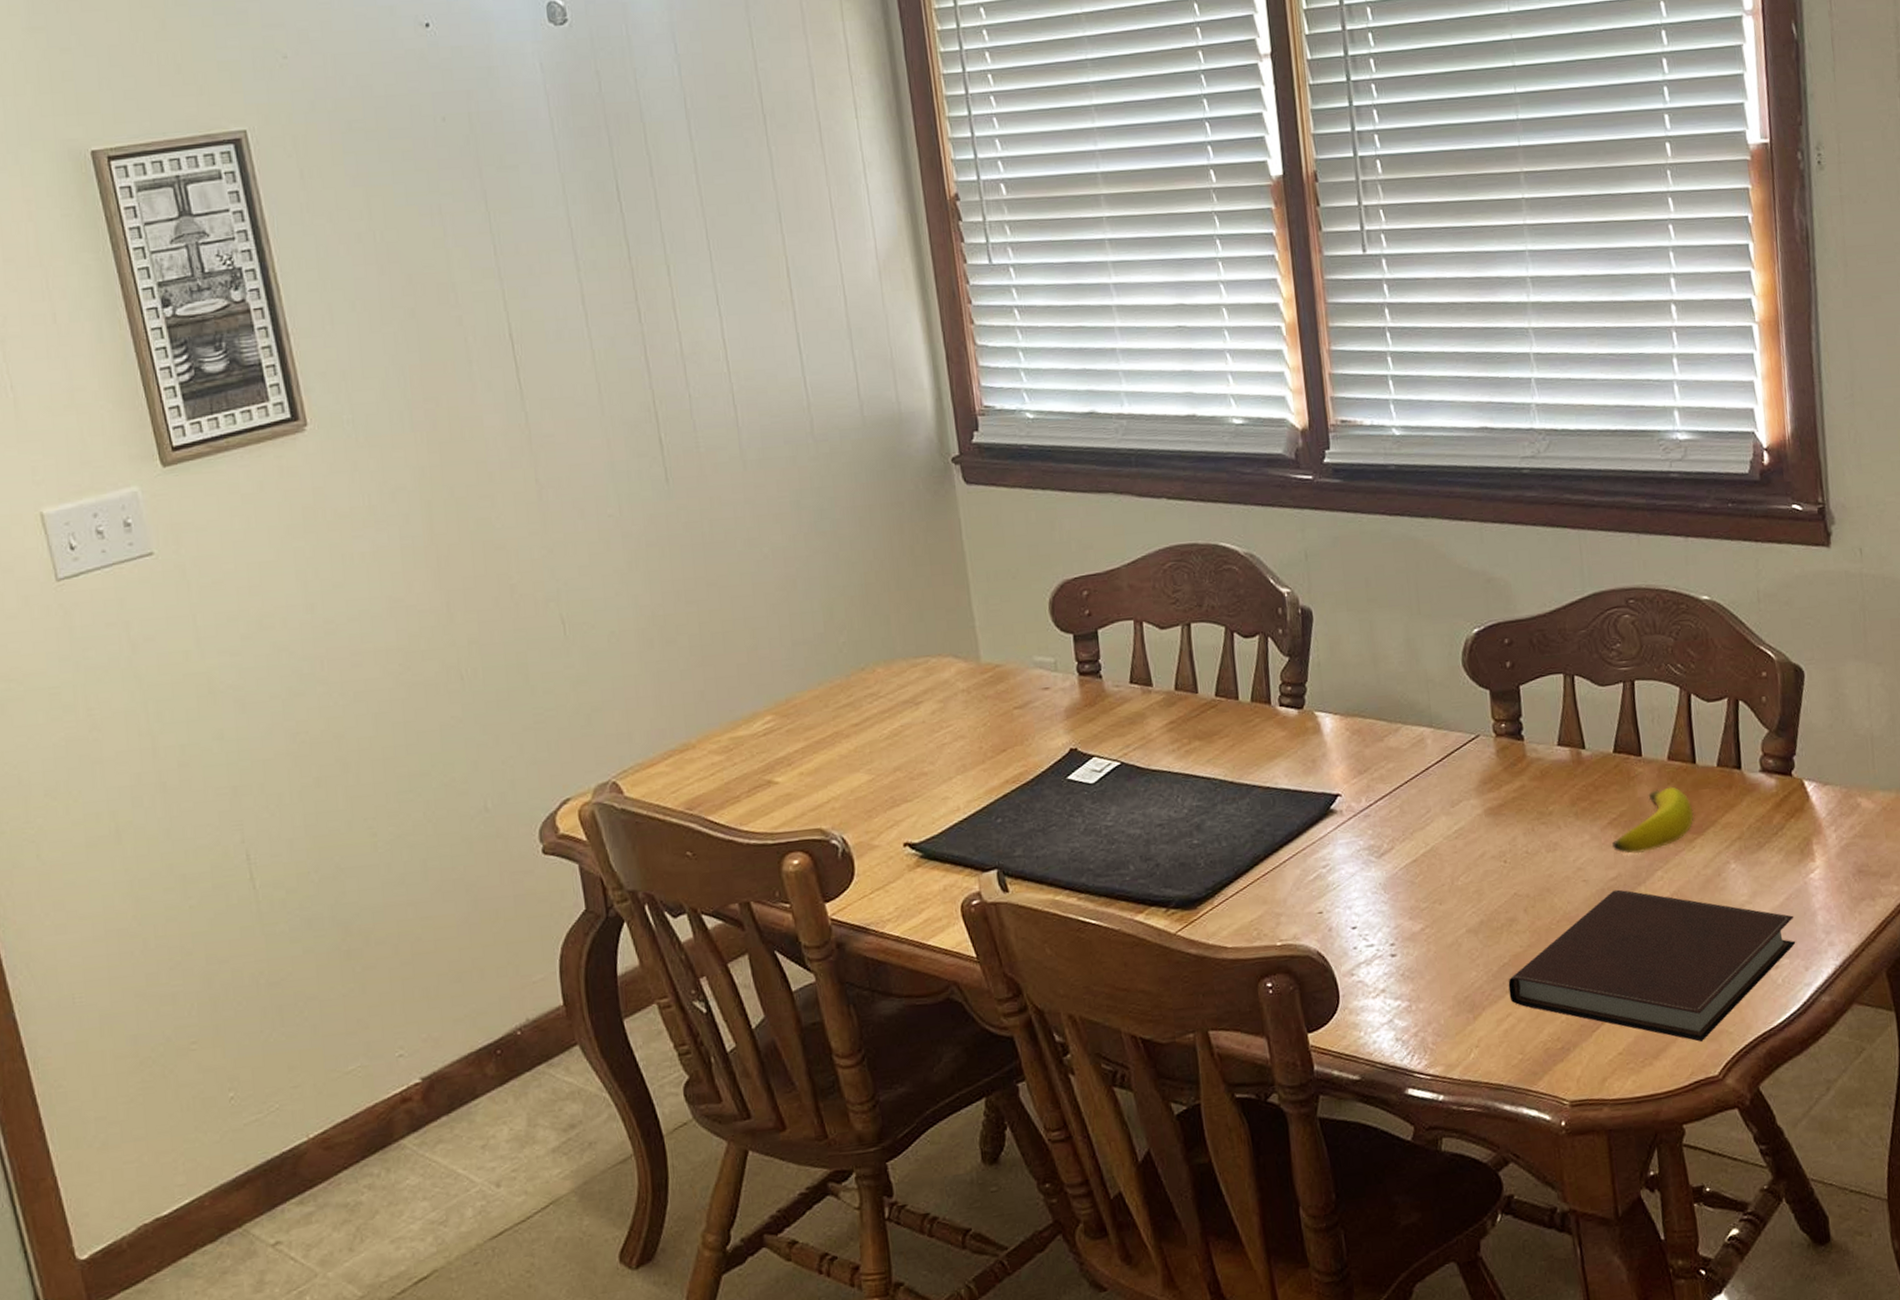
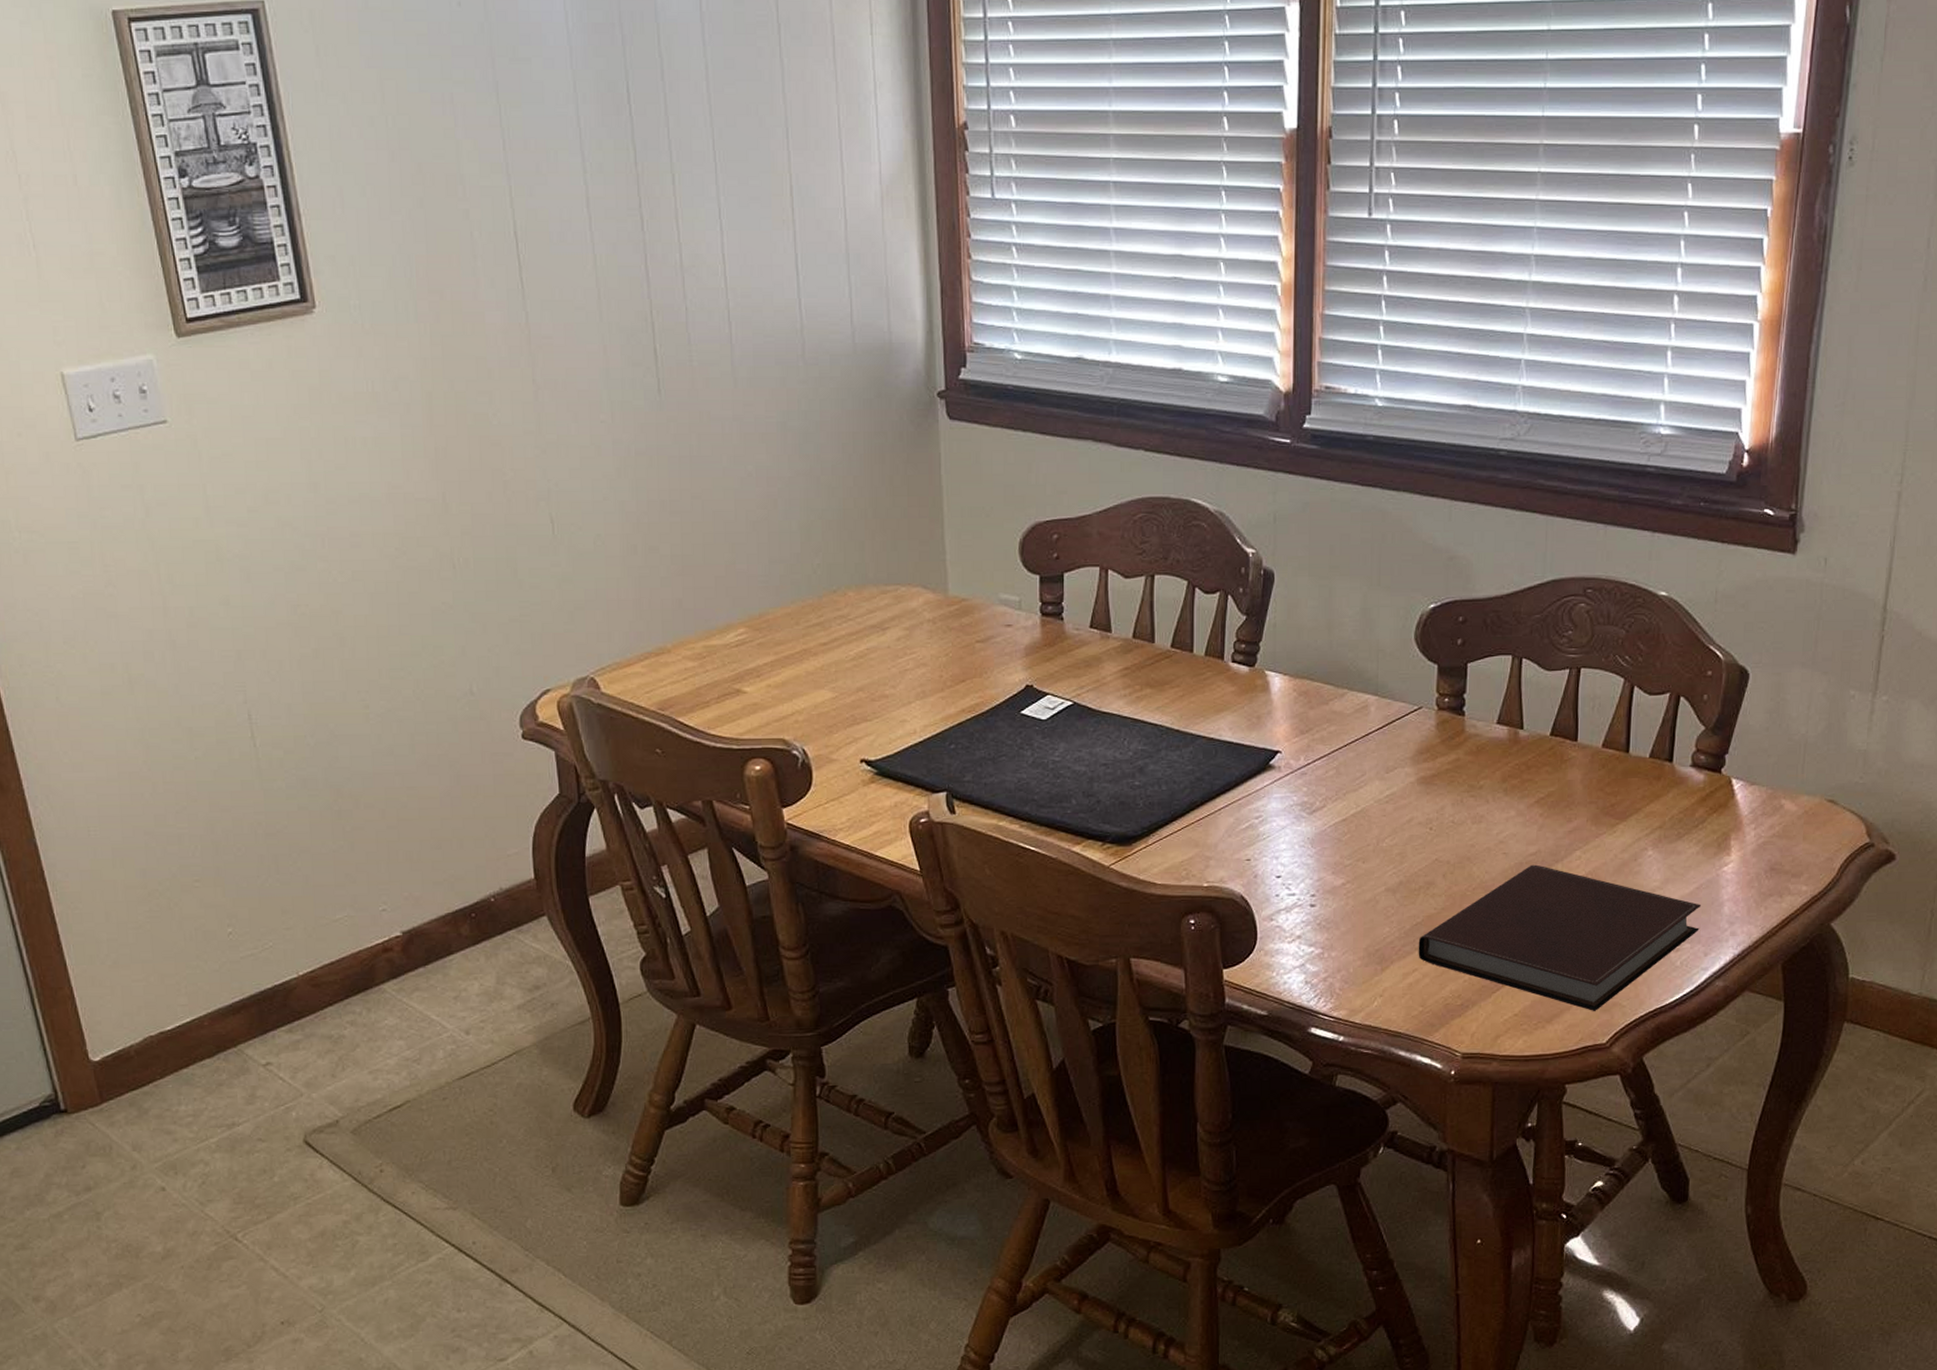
banana: present [1611,786,1693,854] -> none [1535,773,1619,833]

